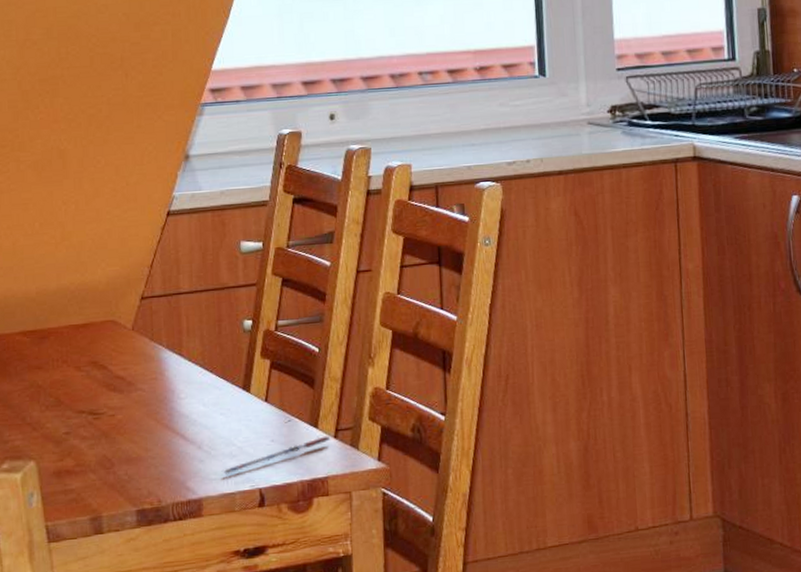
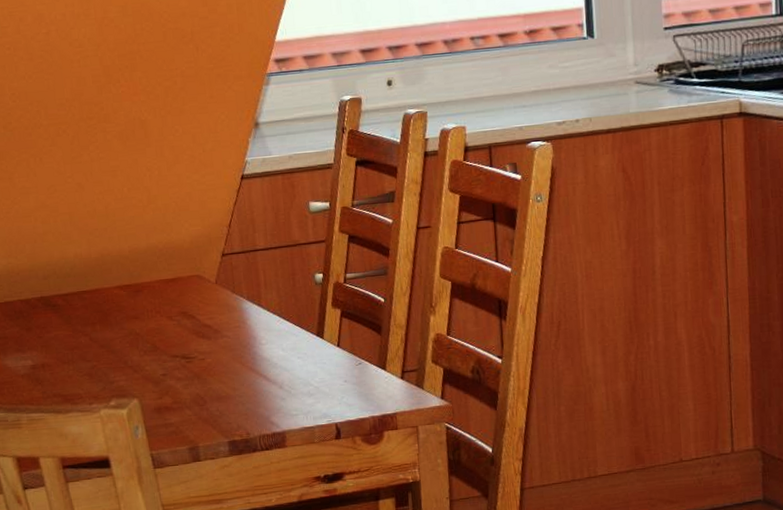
pen: present [221,436,331,476] -> none [301,377,398,412]

